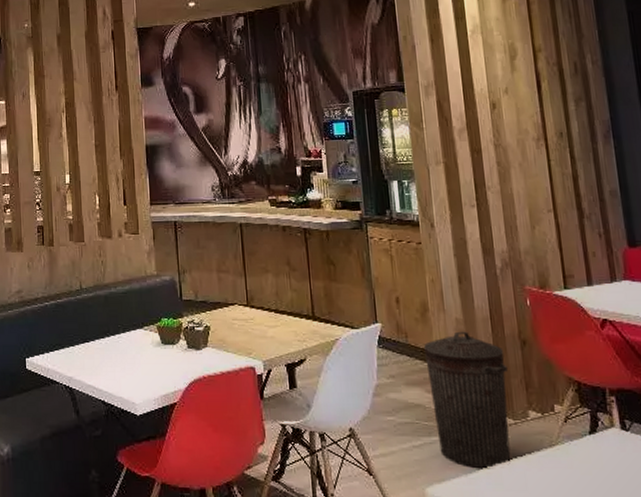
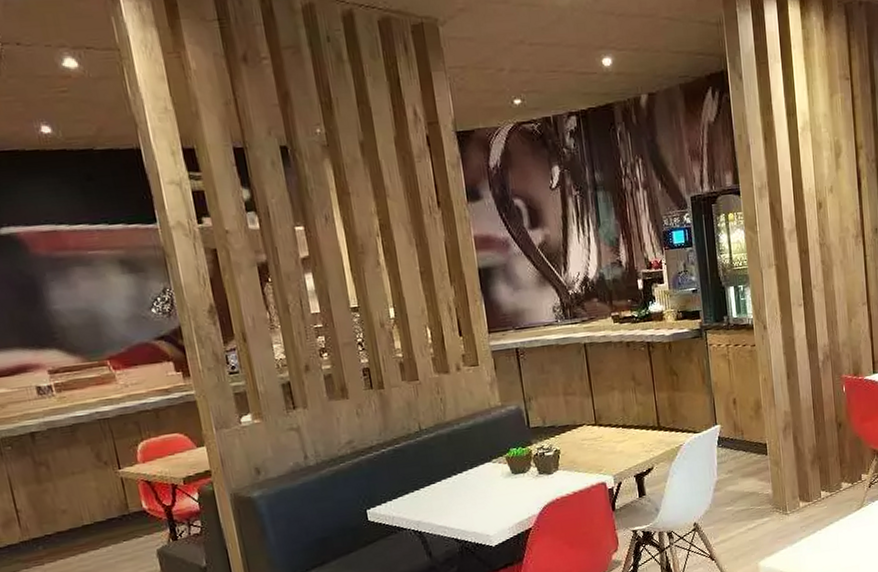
trash can: present [424,331,511,469] -> none [758,422,827,539]

